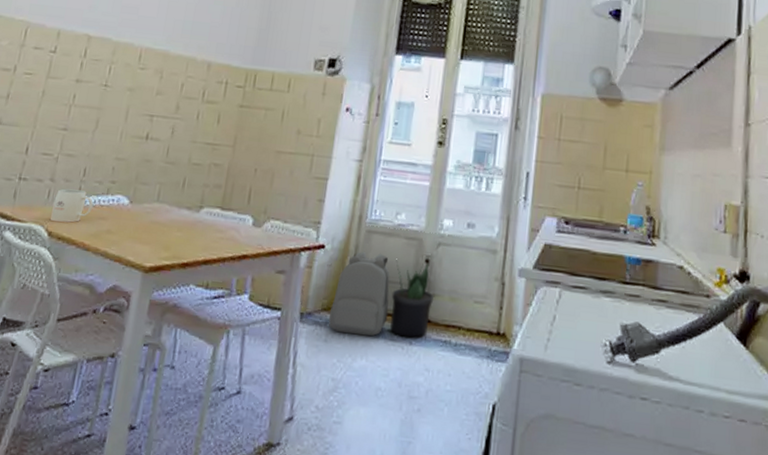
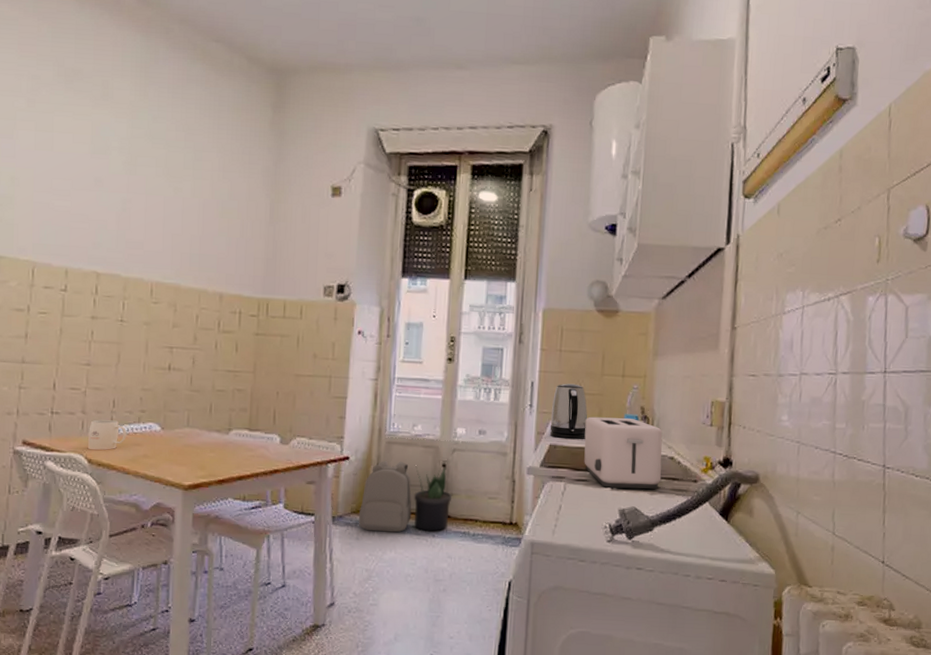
kettle: none [544,175,587,240] -> present [549,383,588,440]
toaster: none [582,214,671,303] -> present [584,416,663,490]

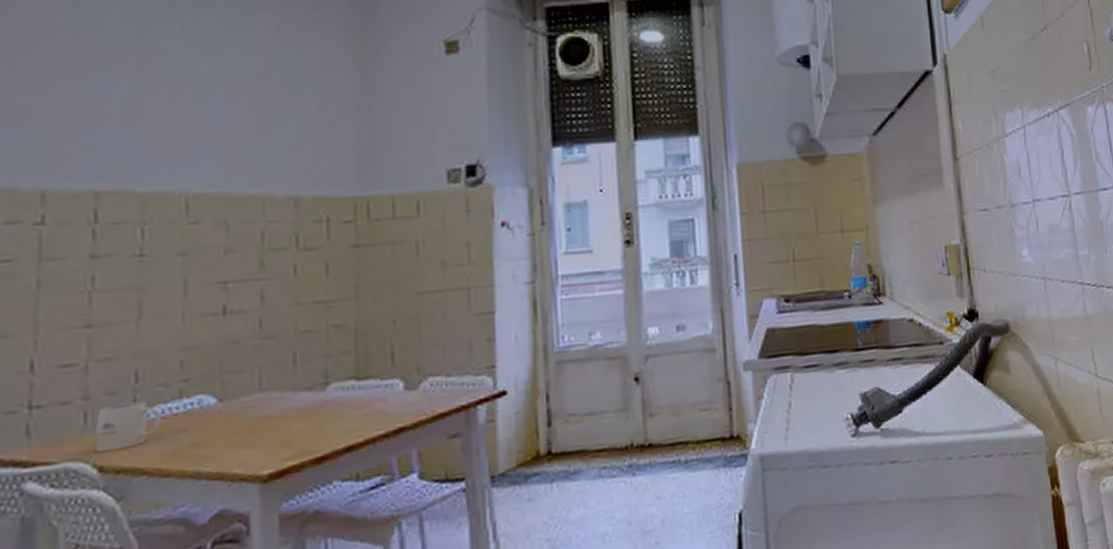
backpack: present [358,460,412,533] -> none [527,383,601,486]
planter: present [414,466,452,532] -> none [599,380,652,470]
kettle: present [549,383,588,440] -> none [762,249,808,320]
toaster: present [584,416,663,490] -> none [805,280,903,370]

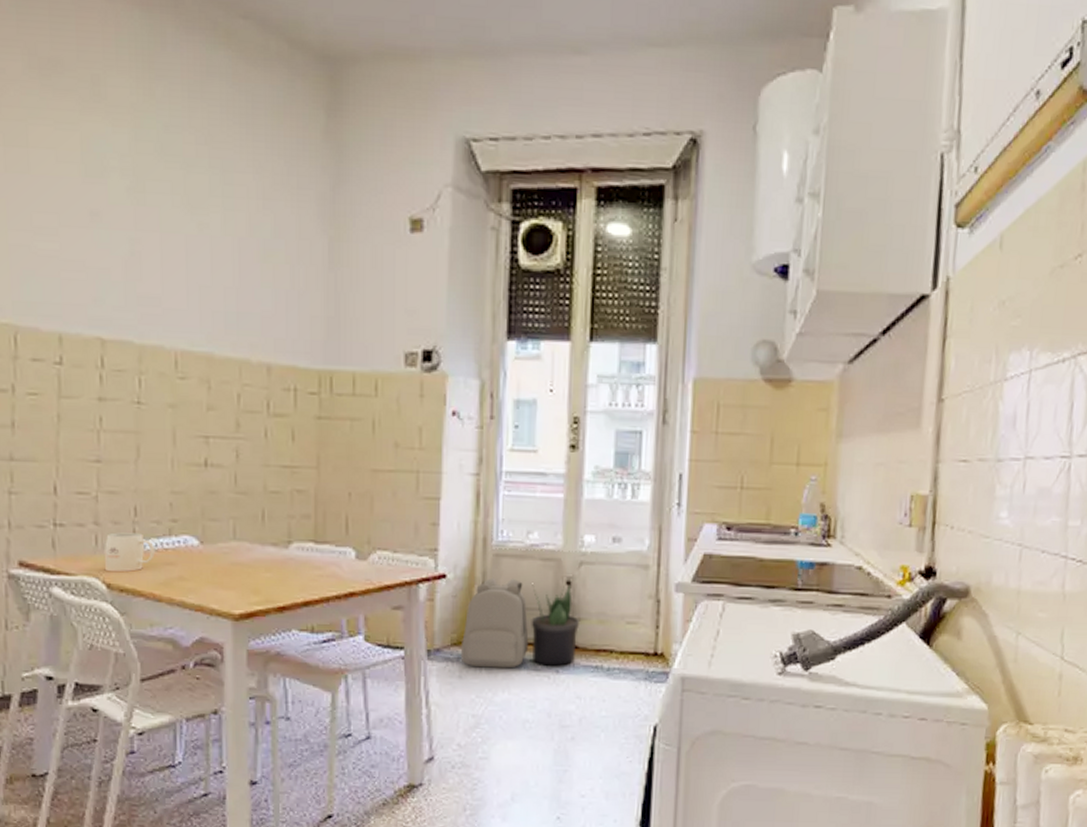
backpack: none [527,383,601,486] -> present [460,577,529,668]
planter: none [599,380,652,470] -> present [531,584,579,667]

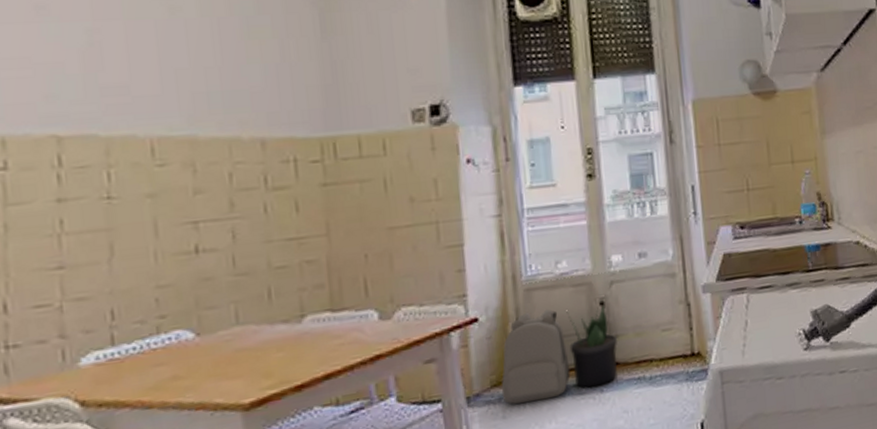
mug: present [103,532,155,573] -> none [74,337,140,388]

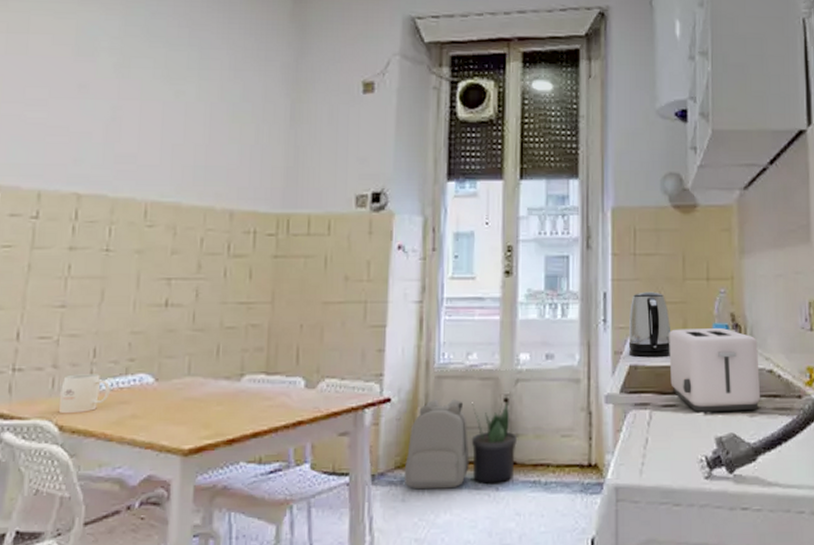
mug: none [74,337,140,388] -> present [58,374,110,414]
kettle: none [719,179,762,246] -> present [628,291,670,358]
toaster: none [759,207,851,290] -> present [669,327,761,412]

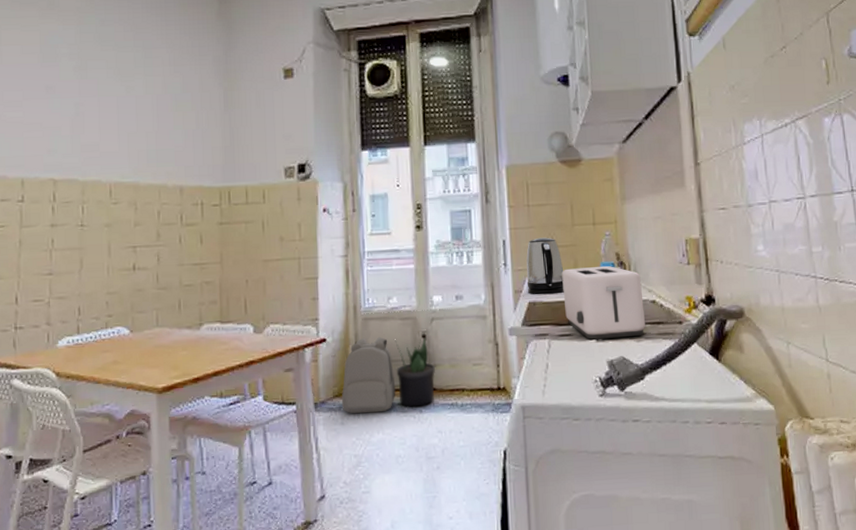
mug: present [58,374,110,414] -> none [54,328,94,363]

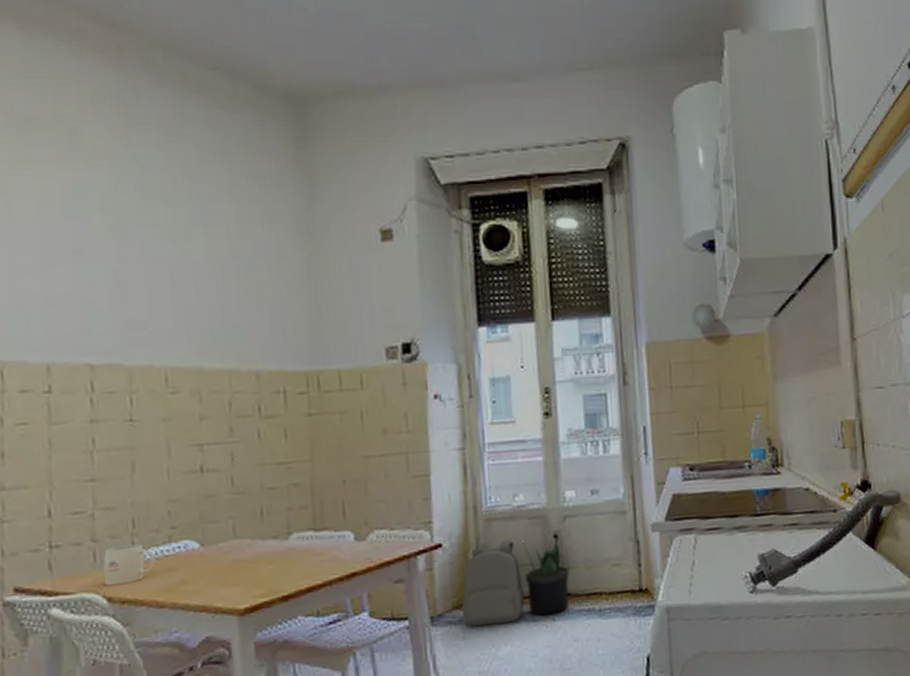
mug: none [54,328,94,363] -> present [102,544,155,586]
kettle: present [526,237,564,295] -> none [669,422,711,487]
toaster: present [562,265,646,340] -> none [709,451,799,533]

